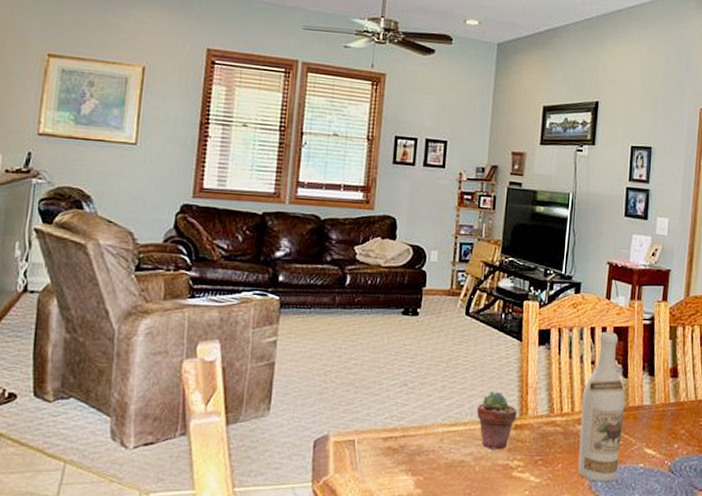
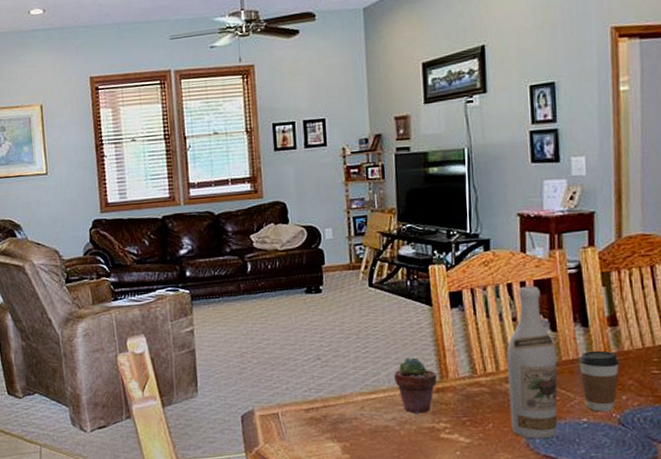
coffee cup: none [642,399,676,459] -> present [578,350,620,412]

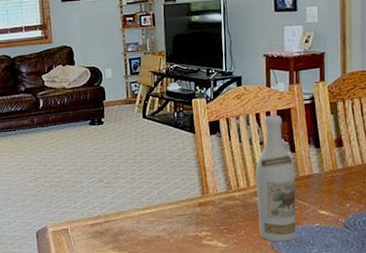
potted succulent: present [394,357,438,414] -> none [164,177,200,225]
coffee cup: present [578,350,620,412] -> none [312,167,344,218]

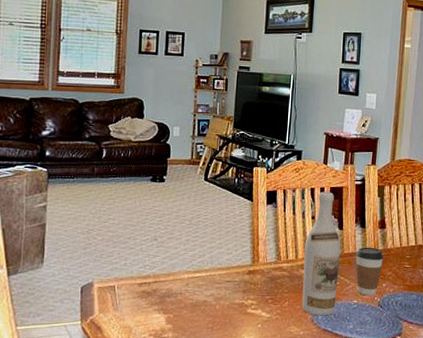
coffee cup: none [312,167,344,218] -> present [355,247,384,296]

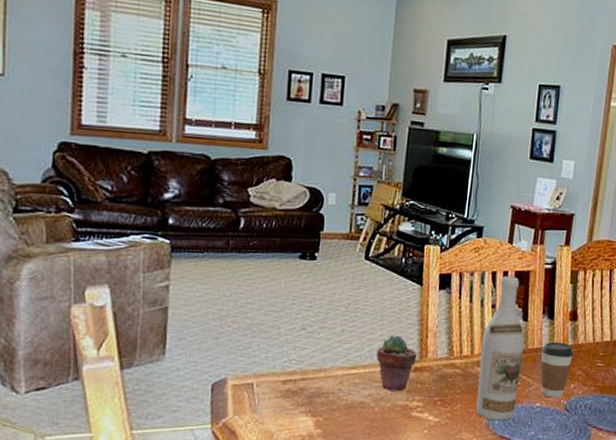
potted succulent: none [216,243,251,291] -> present [376,335,418,391]

